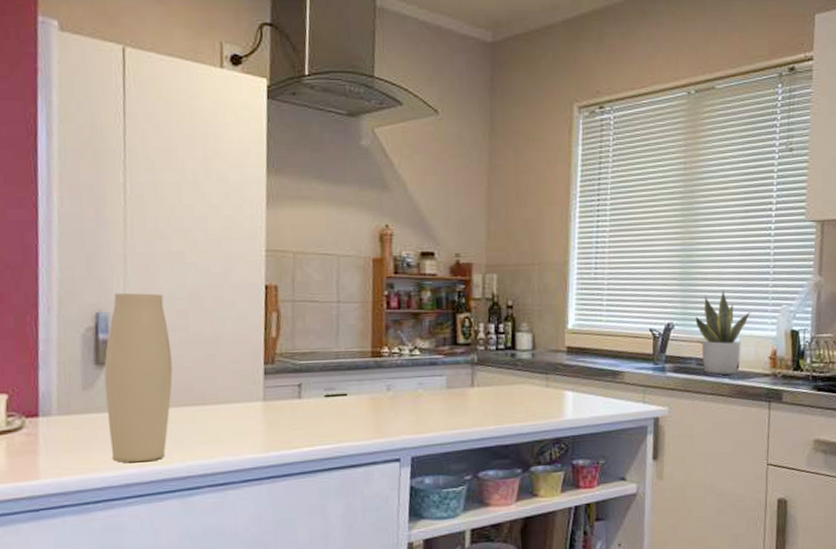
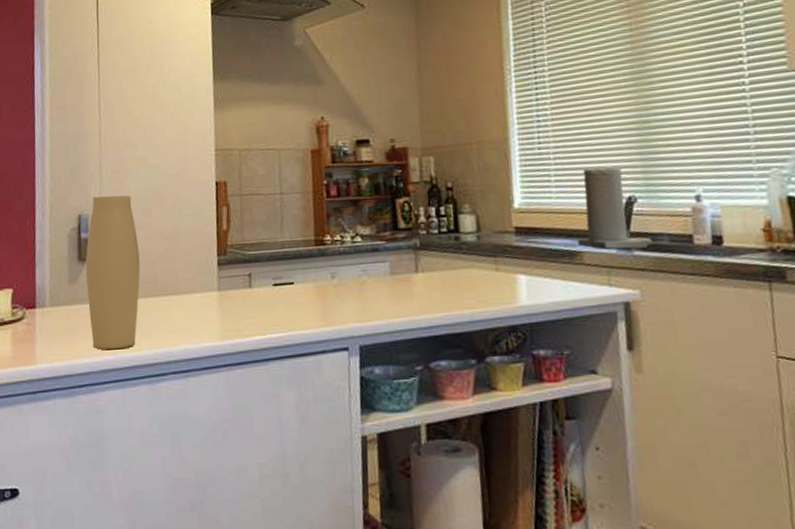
paper towel: none [621,296,683,371] -> present [578,167,653,249]
potted plant: present [695,289,751,376] -> none [661,154,731,253]

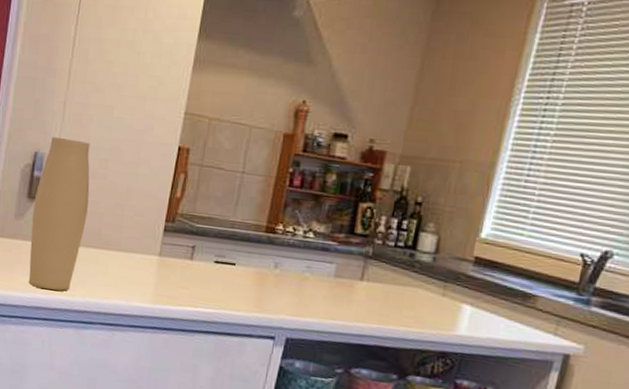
paper towel: present [578,167,653,249] -> none [536,213,615,306]

